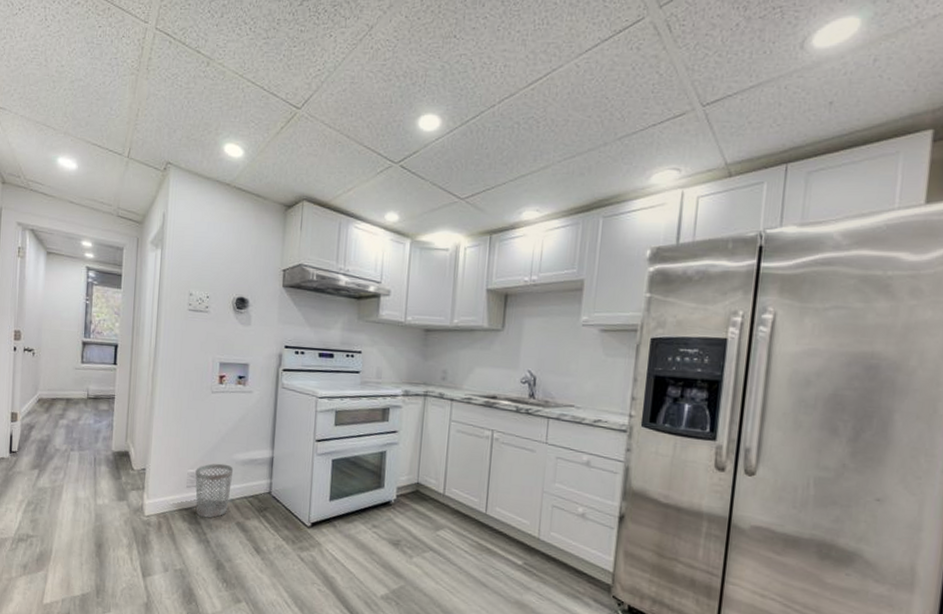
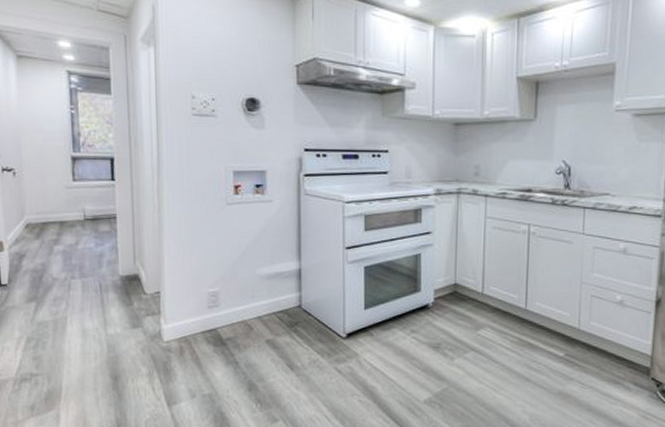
wastebasket: present [195,463,234,518] -> none [216,279,259,338]

